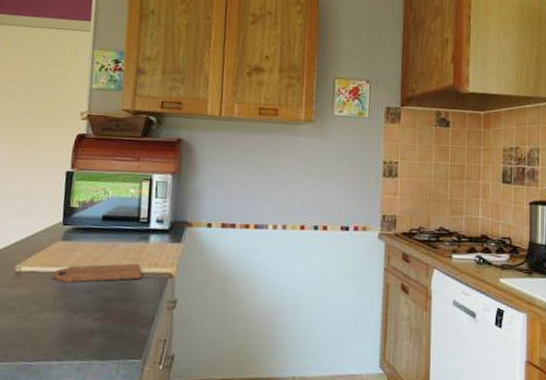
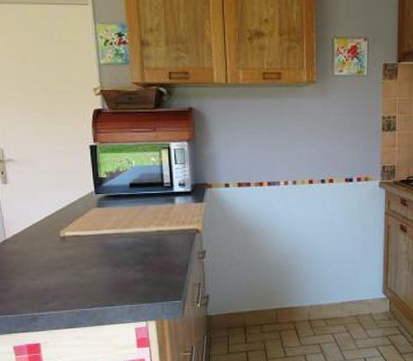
cutting board: present [53,263,142,283] -> none [95,223,172,243]

